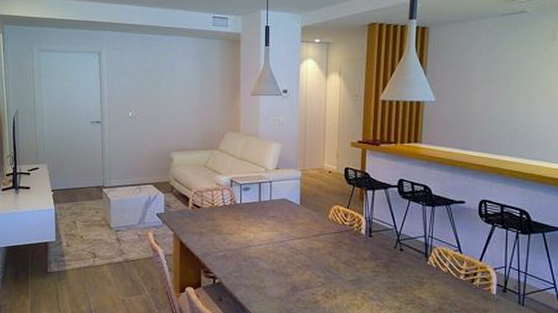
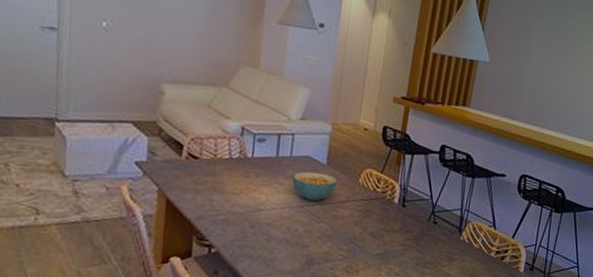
cereal bowl: none [273,212,311,237] -> present [292,171,338,202]

